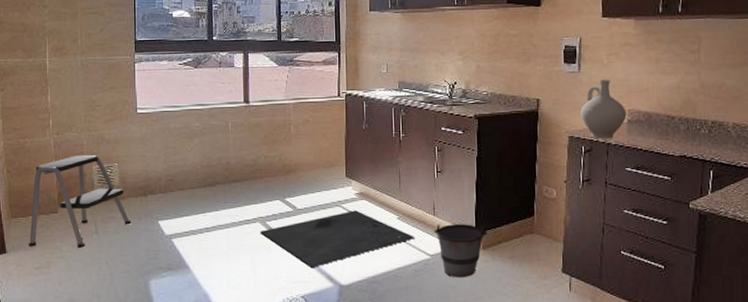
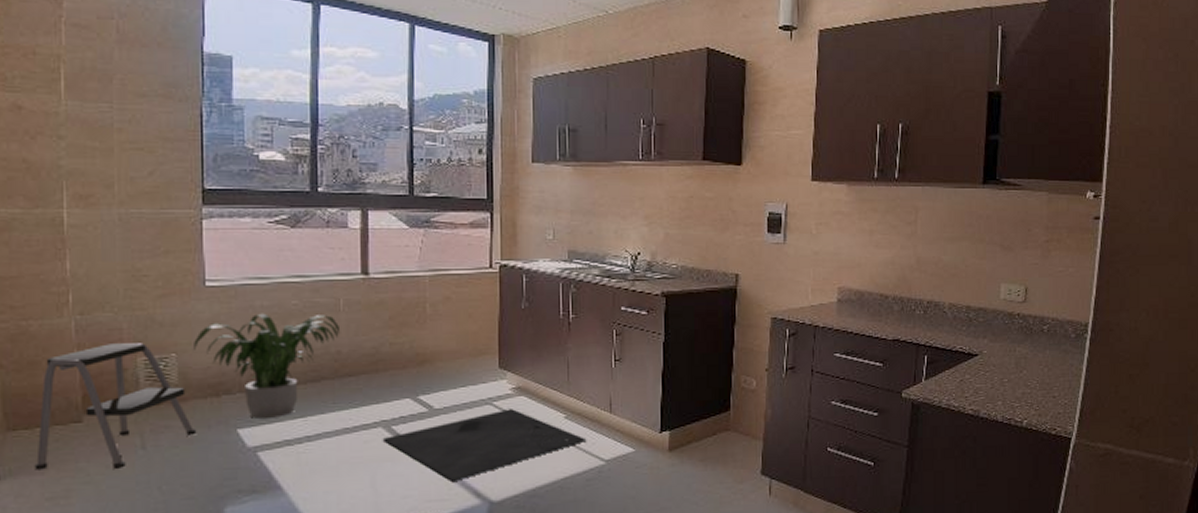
potted plant: none [128,133,230,213] -> present [192,313,341,418]
bucket: present [434,224,488,278] -> none [610,422,676,487]
ceramic jug: present [580,79,627,139] -> none [785,253,836,321]

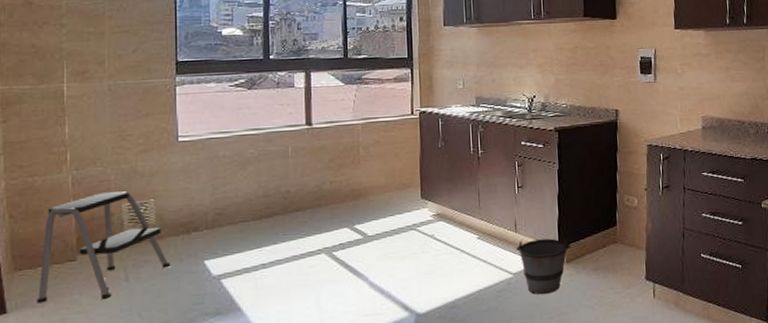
potted plant: present [192,313,341,418] -> none [167,160,290,251]
door mat: present [382,409,587,481] -> none [325,233,497,298]
bucket: none [610,422,676,487] -> present [516,238,571,295]

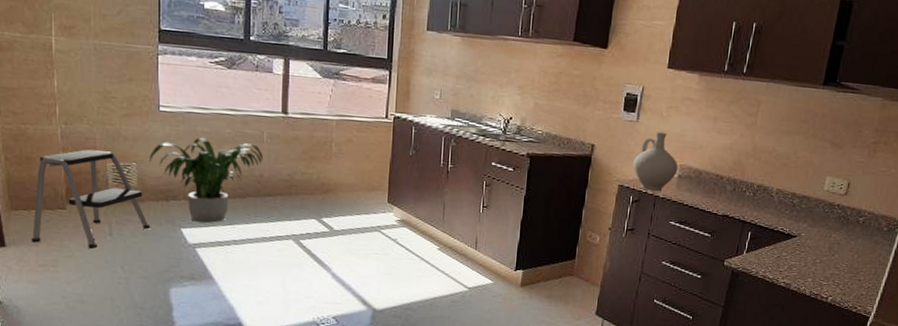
potted plant: none [167,160,290,251] -> present [148,137,264,223]
bucket: present [516,238,571,295] -> none [474,259,528,313]
ceramic jug: none [657,88,701,146] -> present [633,132,678,192]

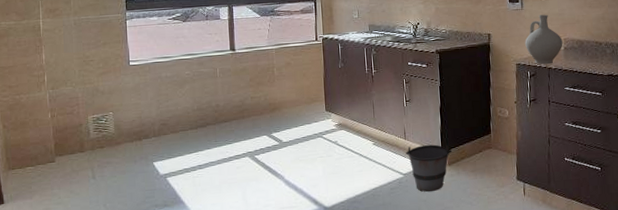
step stool: present [31,149,151,249] -> none [26,106,128,196]
potted plant: present [148,137,264,223] -> none [123,80,218,154]
bucket: none [474,259,528,313] -> present [405,144,453,192]

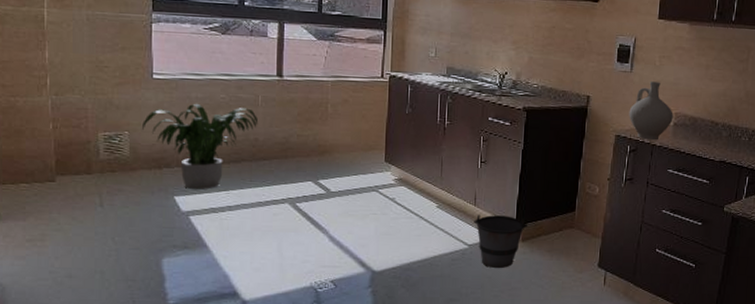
potted plant: none [123,80,218,154] -> present [141,103,259,189]

